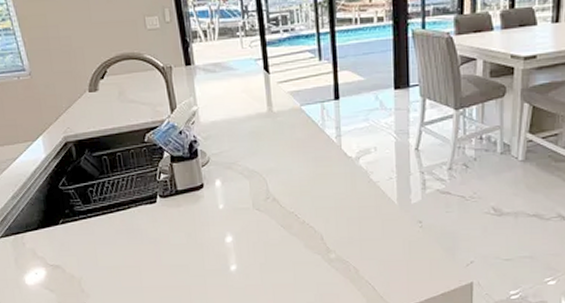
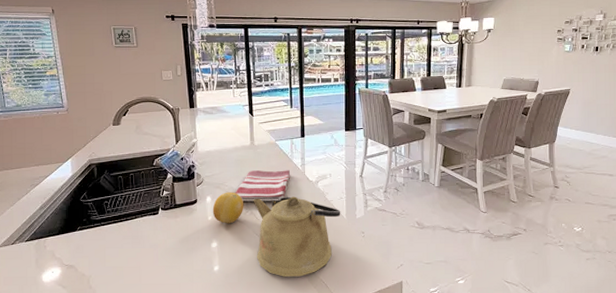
fruit: none [223,173,264,213] -> present [212,192,244,224]
dish towel: none [251,143,323,185] -> present [235,170,291,202]
kettle: none [275,177,391,278] -> present [253,196,341,277]

